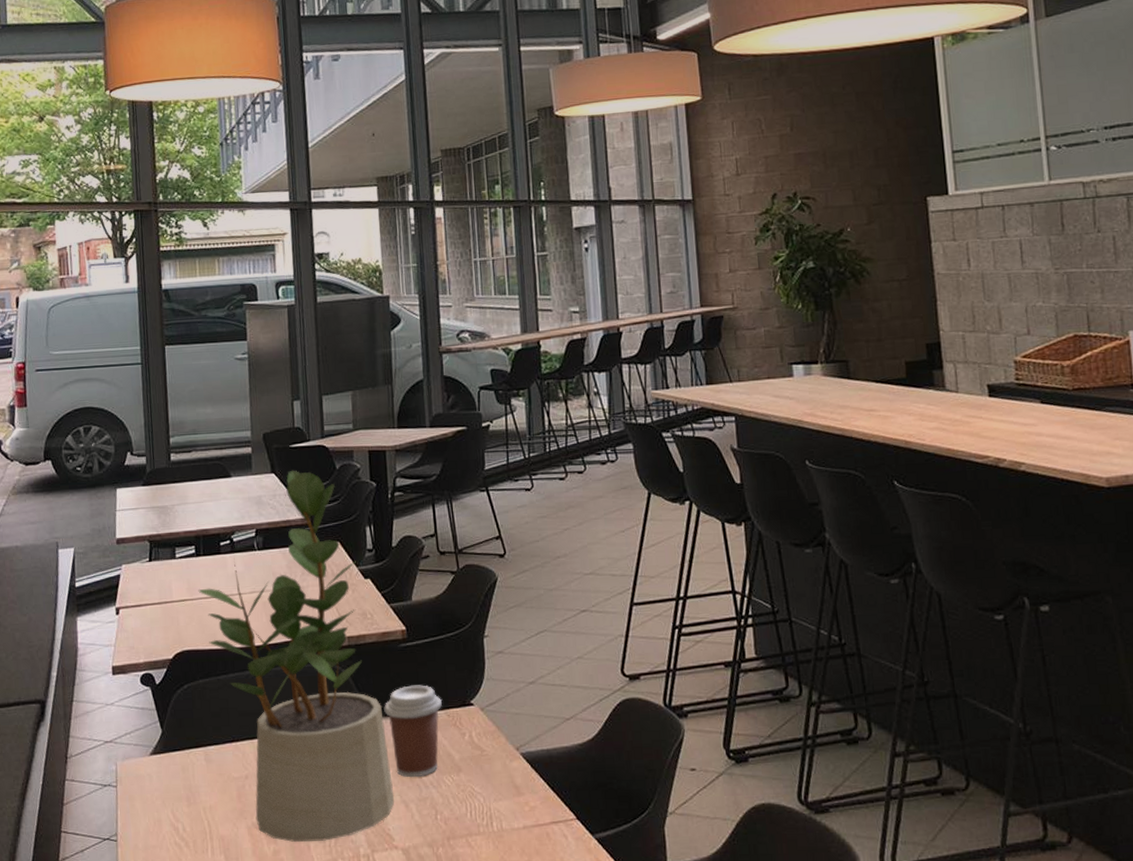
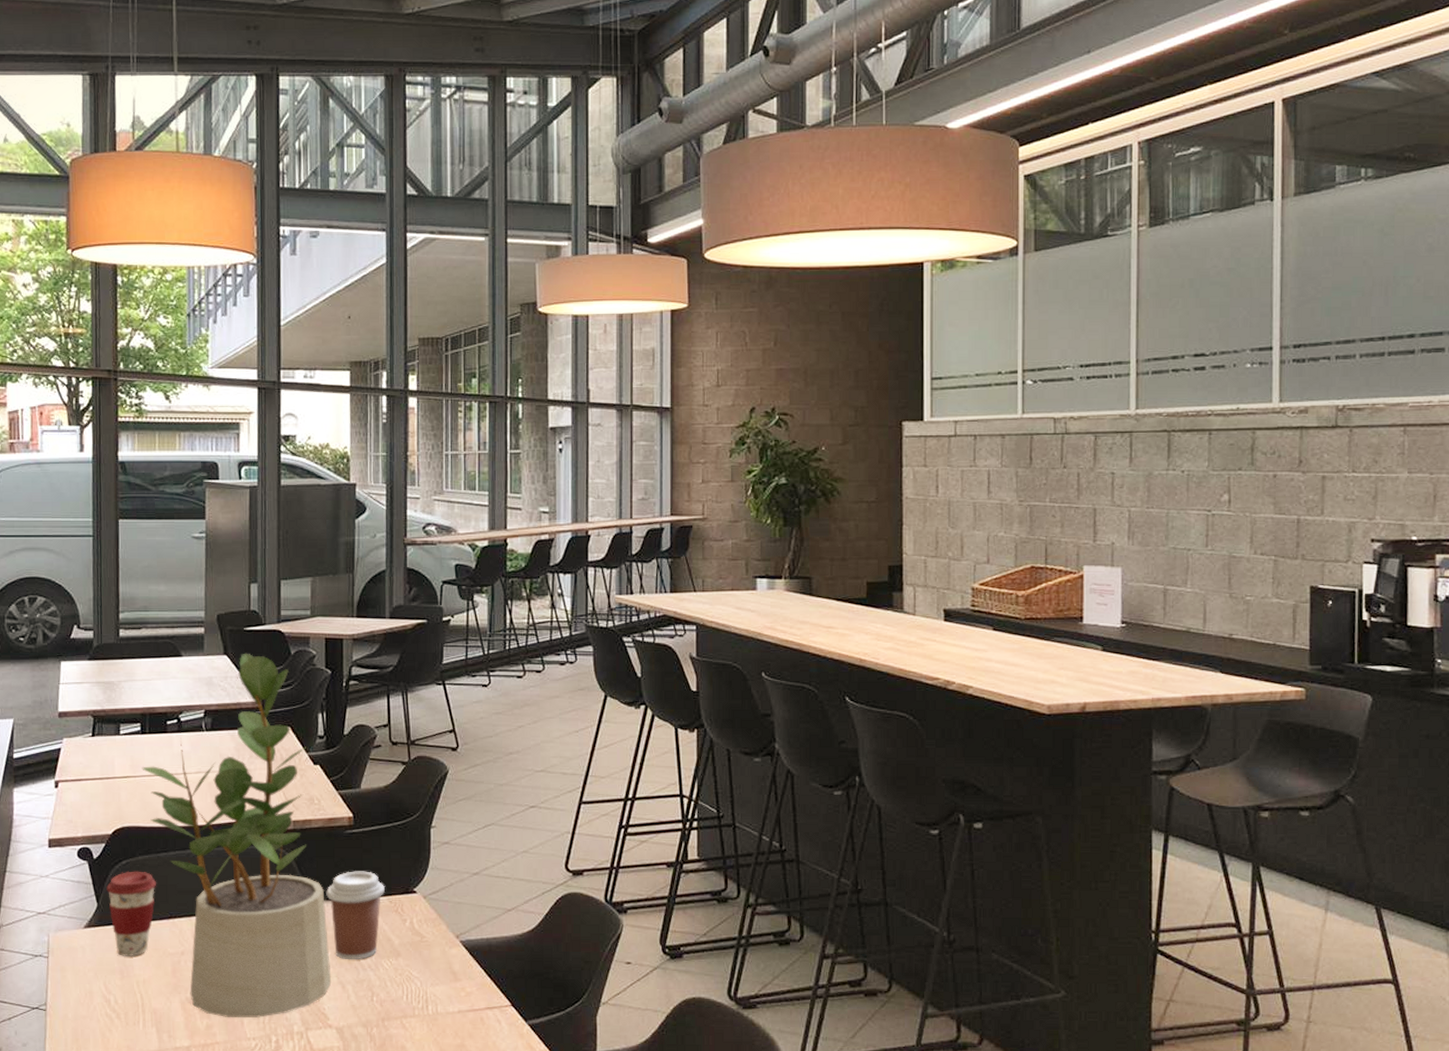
coffee cup: none [170,695,218,783] -> present [106,871,156,956]

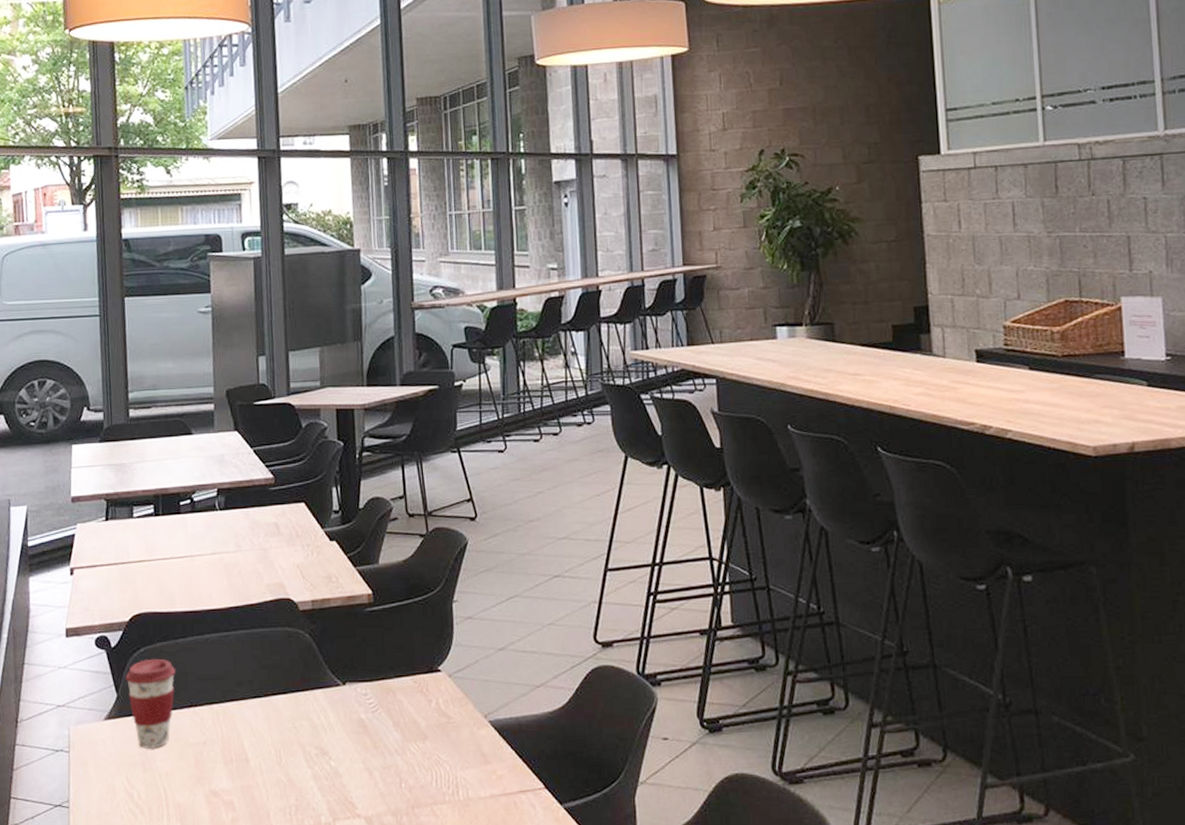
potted plant: present [142,653,332,1019] -> none [156,428,358,811]
coffee cup: present [326,871,386,960] -> none [348,650,409,745]

